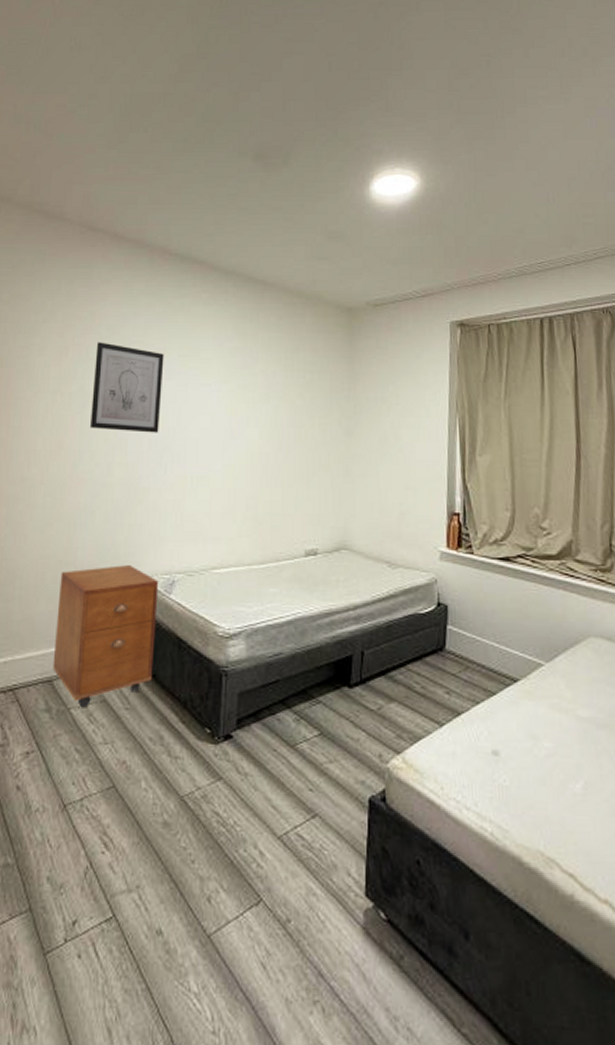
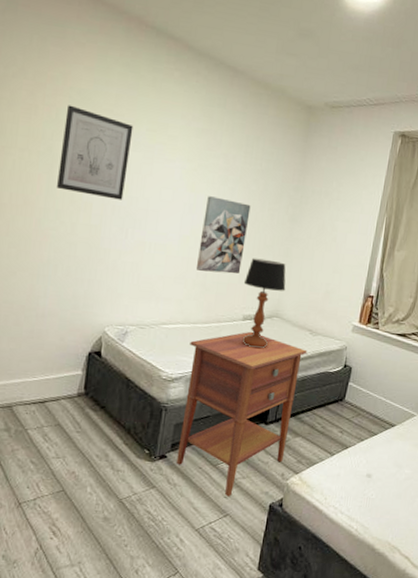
cabinet: present [52,565,159,708] -> none [12,314,114,430]
wall art: none [244,418,299,502] -> present [195,196,251,274]
nightstand: none [245,569,388,790] -> present [176,331,308,497]
table lamp: none [300,481,351,590] -> present [242,258,286,349]

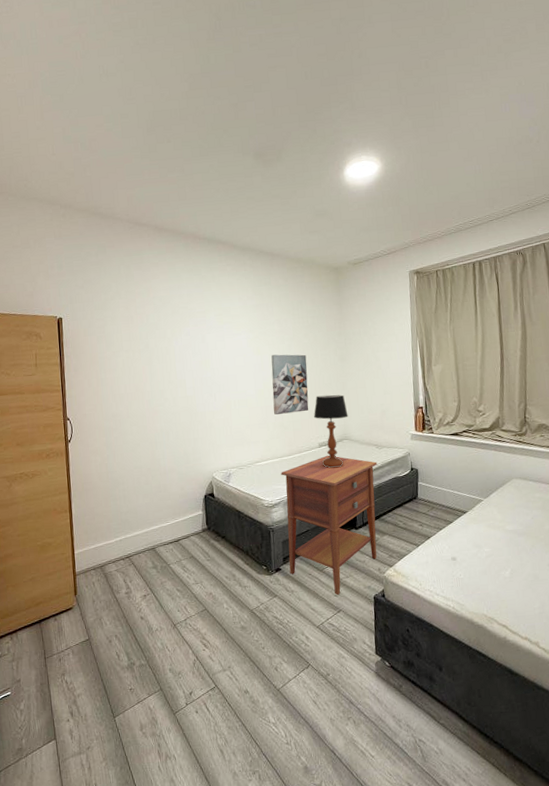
wall art: present [57,105,134,200] -> none [153,310,207,375]

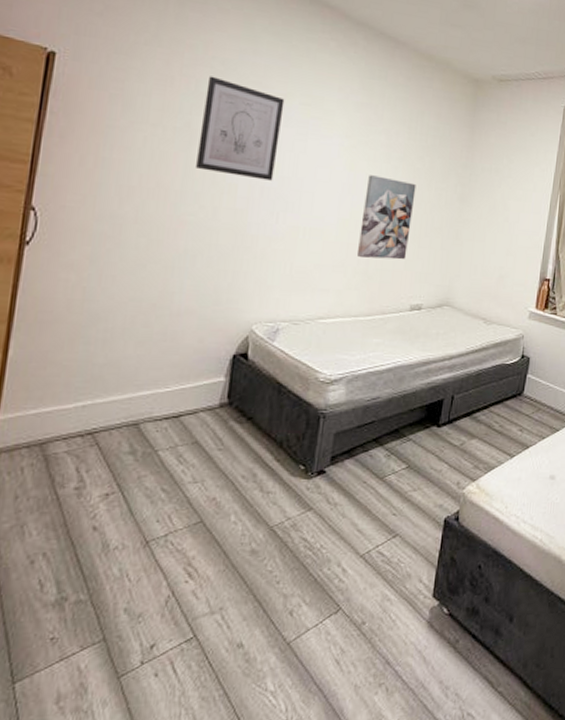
wall art: none [153,310,207,375] -> present [196,76,285,181]
nightstand: present [281,455,378,595] -> none [337,322,482,514]
table lamp: present [313,394,348,468] -> none [409,241,457,342]

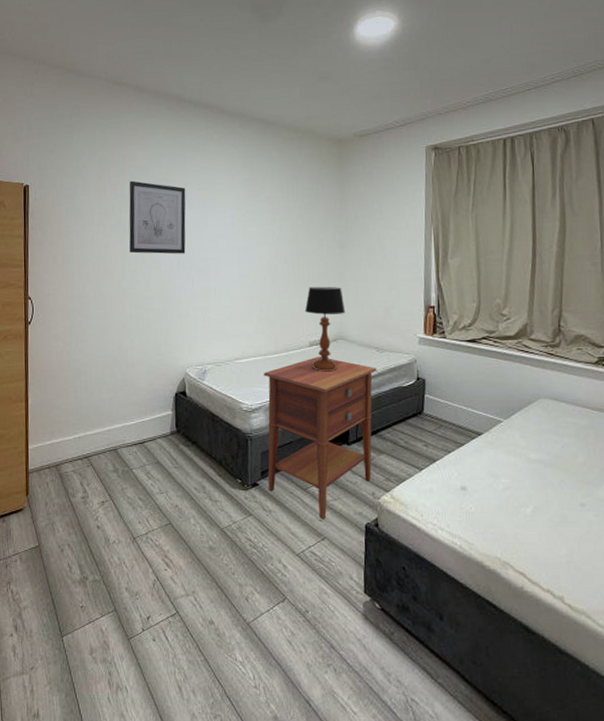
nightstand: none [337,322,482,514] -> present [263,356,377,520]
wall art: present [356,175,416,260] -> none [258,237,300,306]
table lamp: none [409,241,457,342] -> present [304,286,346,372]

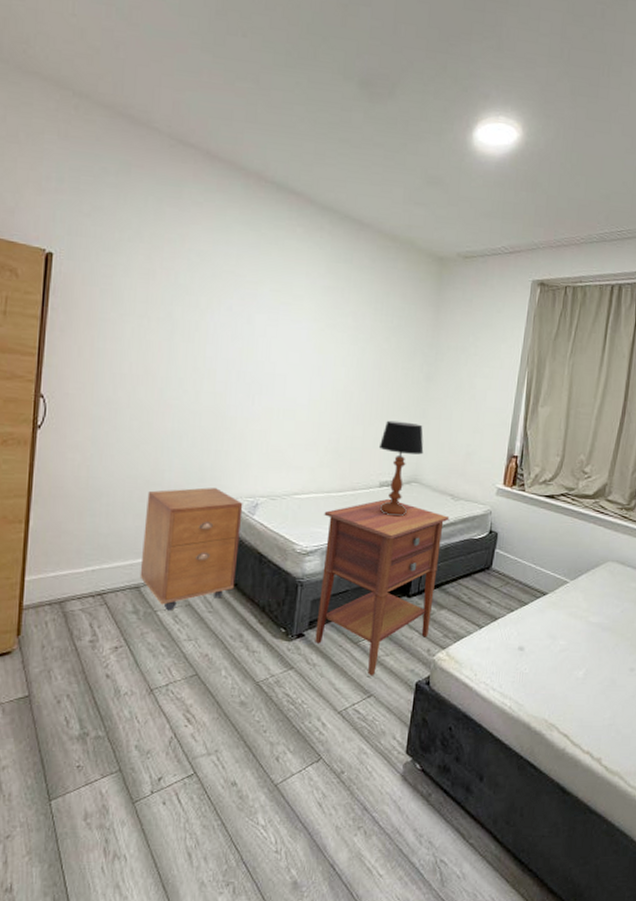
cabinet: none [116,360,194,468] -> present [139,487,243,611]
wall art: present [129,181,186,254] -> none [179,267,256,365]

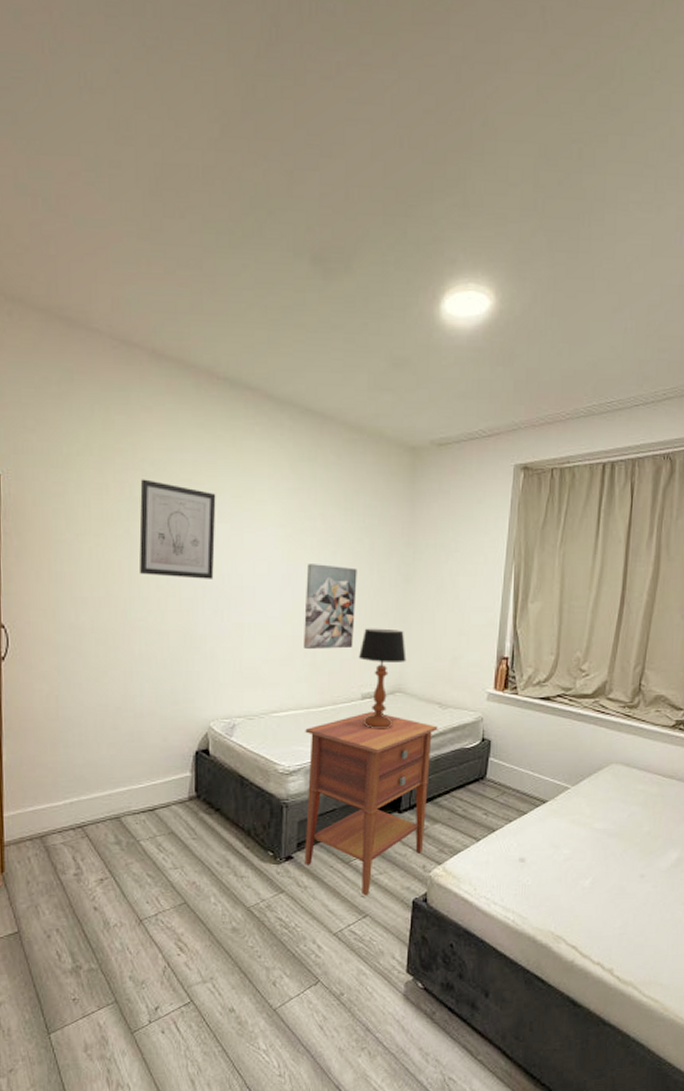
cabinet: present [139,487,243,611] -> none [119,711,220,840]
wall art: none [179,267,256,365] -> present [139,479,216,579]
wall art: none [327,357,383,439] -> present [303,564,357,649]

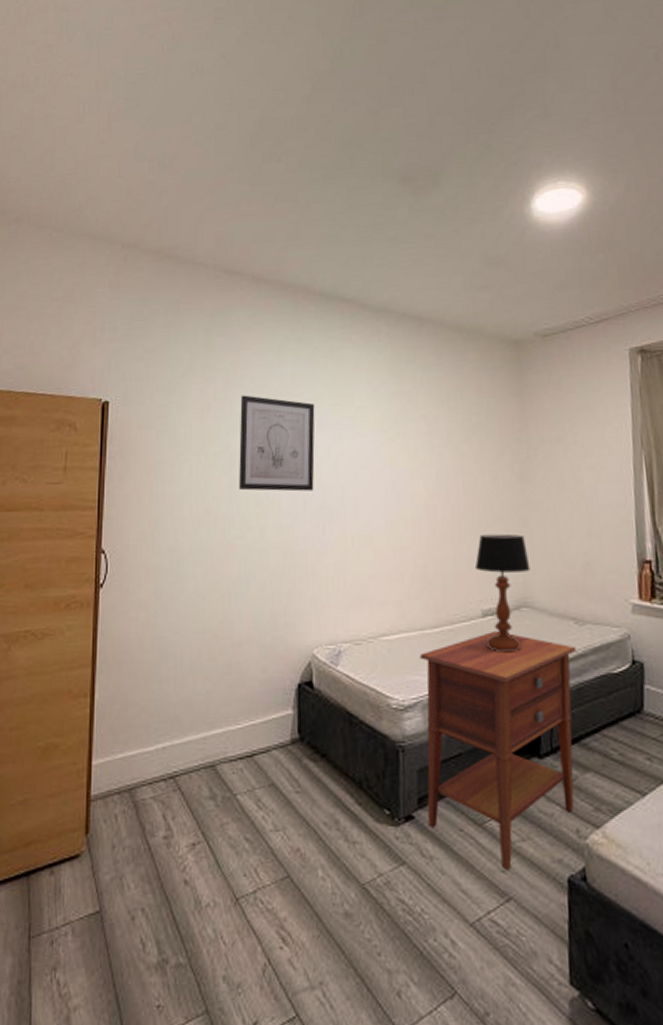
wall art: present [303,564,357,649] -> none [411,467,468,561]

